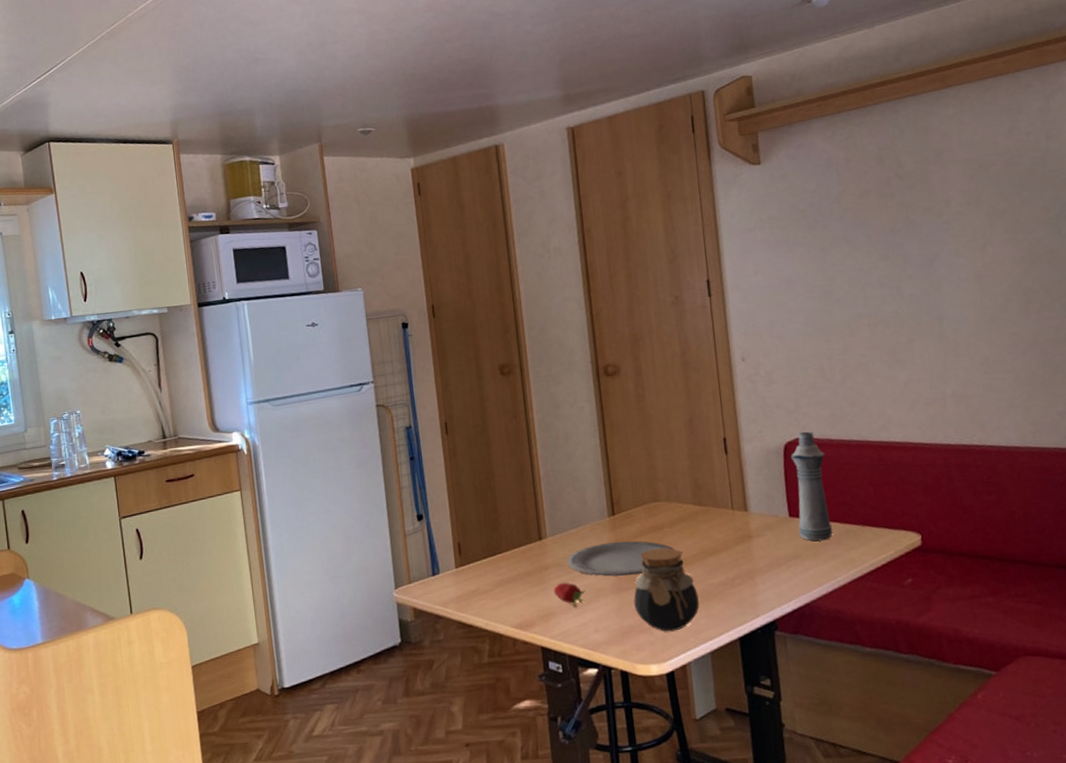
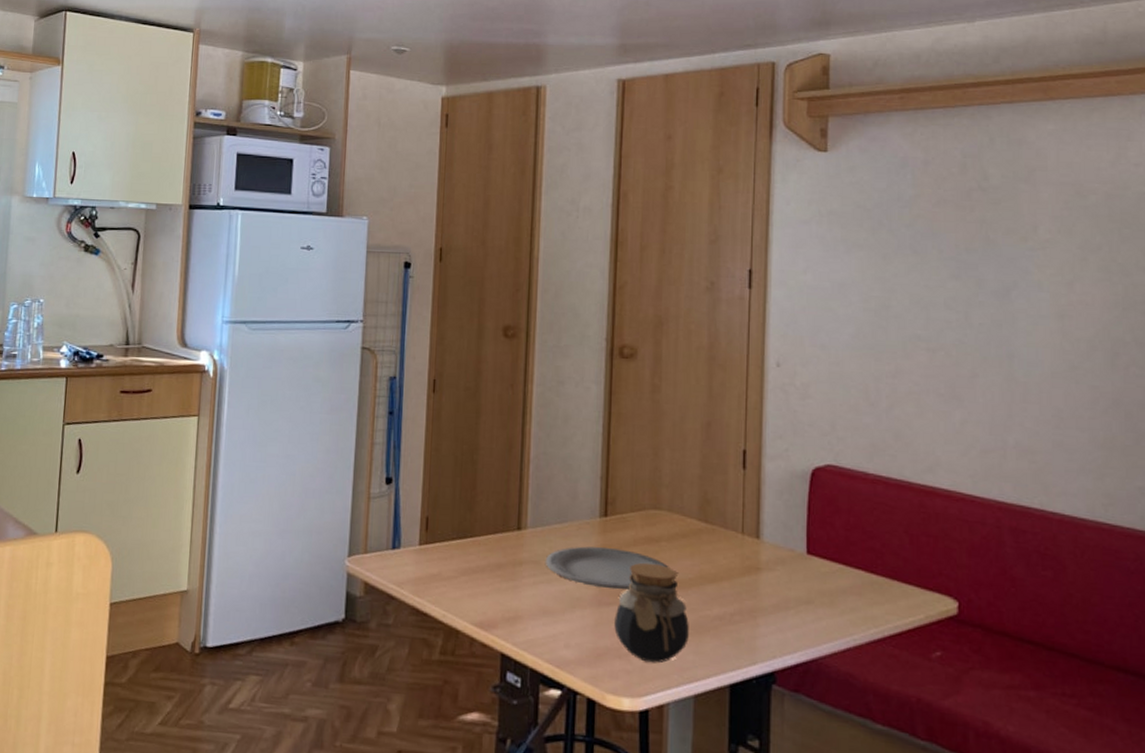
fruit: present [553,582,586,606] -> none [524,583,561,613]
bottle: present [790,431,833,542] -> none [815,458,858,589]

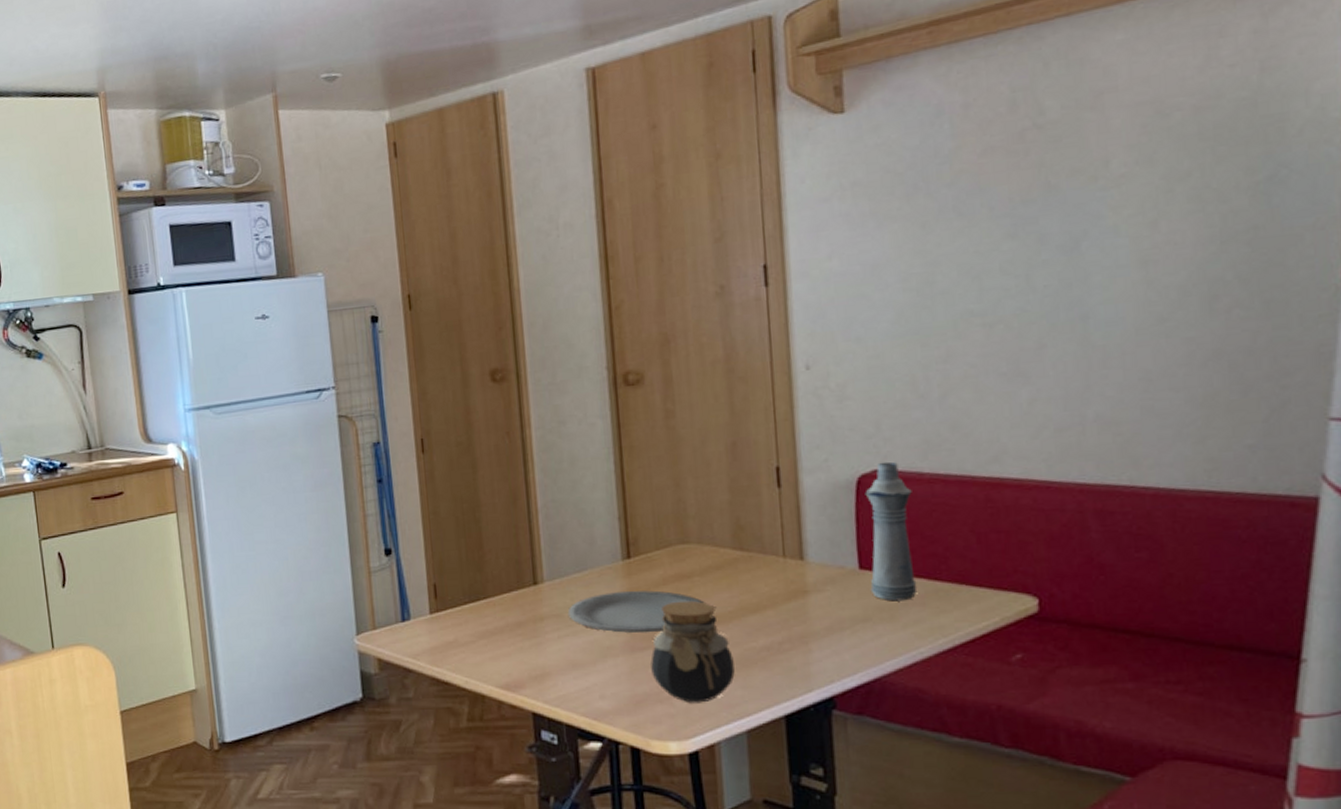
bottle: none [815,458,858,589] -> present [865,461,918,602]

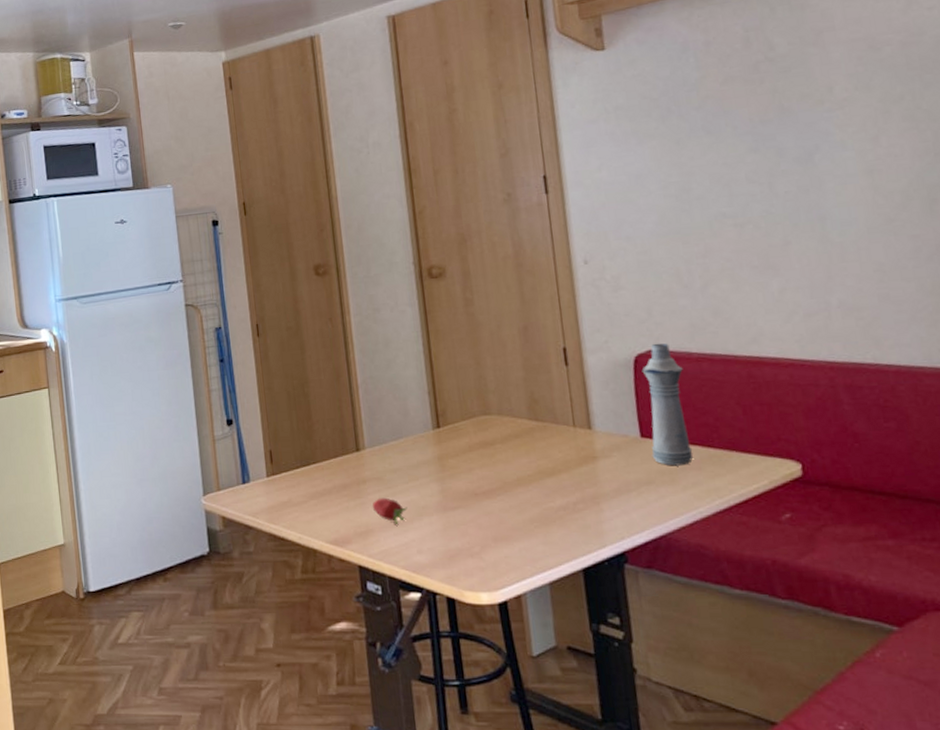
fruit: none [549,637,590,667] -> present [372,497,408,524]
plate: present [567,590,705,633] -> none [386,456,507,495]
jar: present [650,600,735,703] -> none [461,465,536,558]

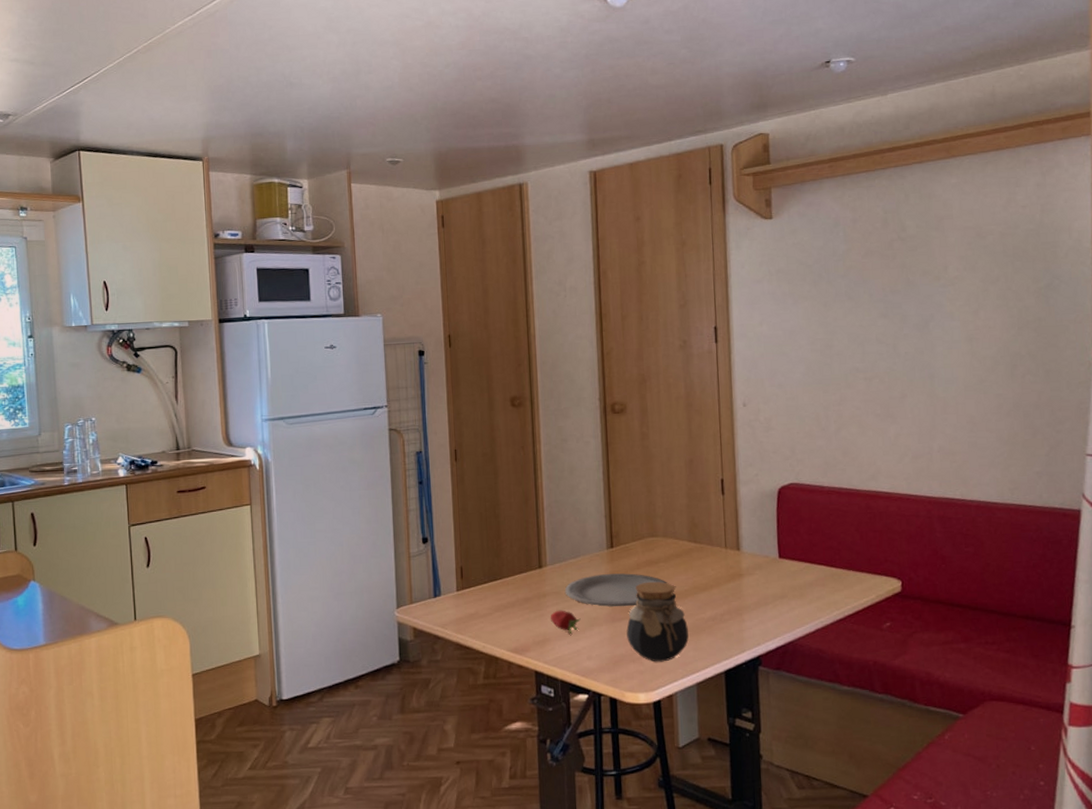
plate: none [386,456,507,495] -> present [564,573,668,607]
jar: none [461,465,536,558] -> present [626,581,689,662]
bottle: present [641,343,694,466] -> none [783,477,819,583]

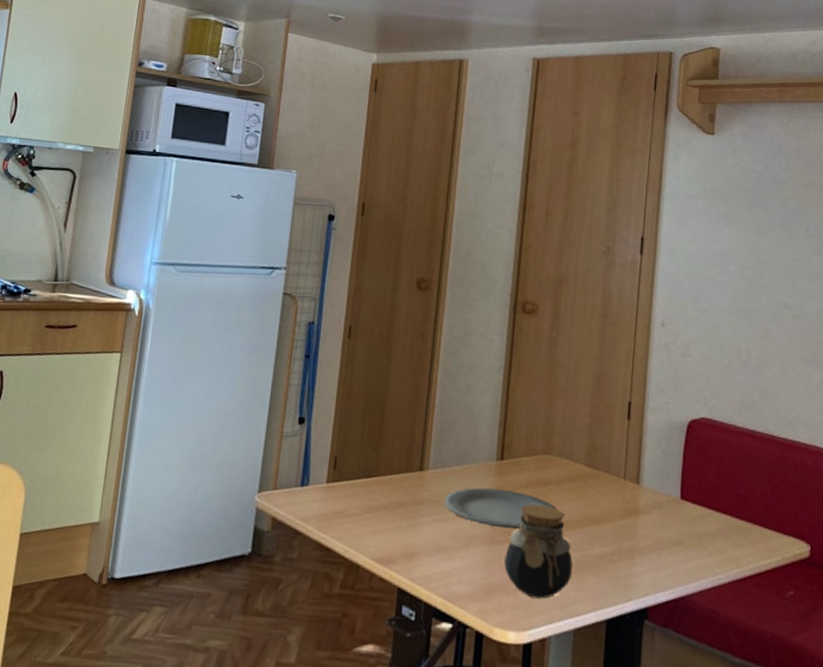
fruit: present [550,610,581,634] -> none [423,521,457,550]

